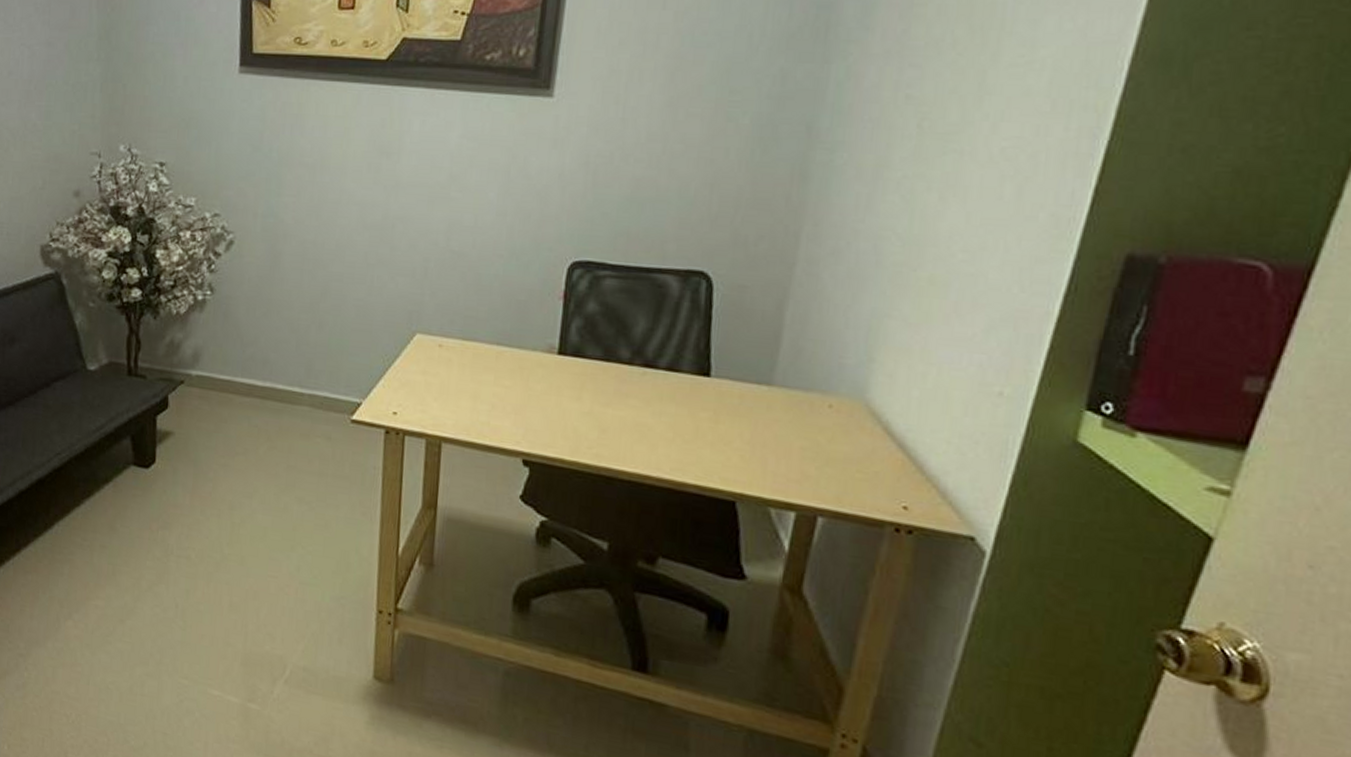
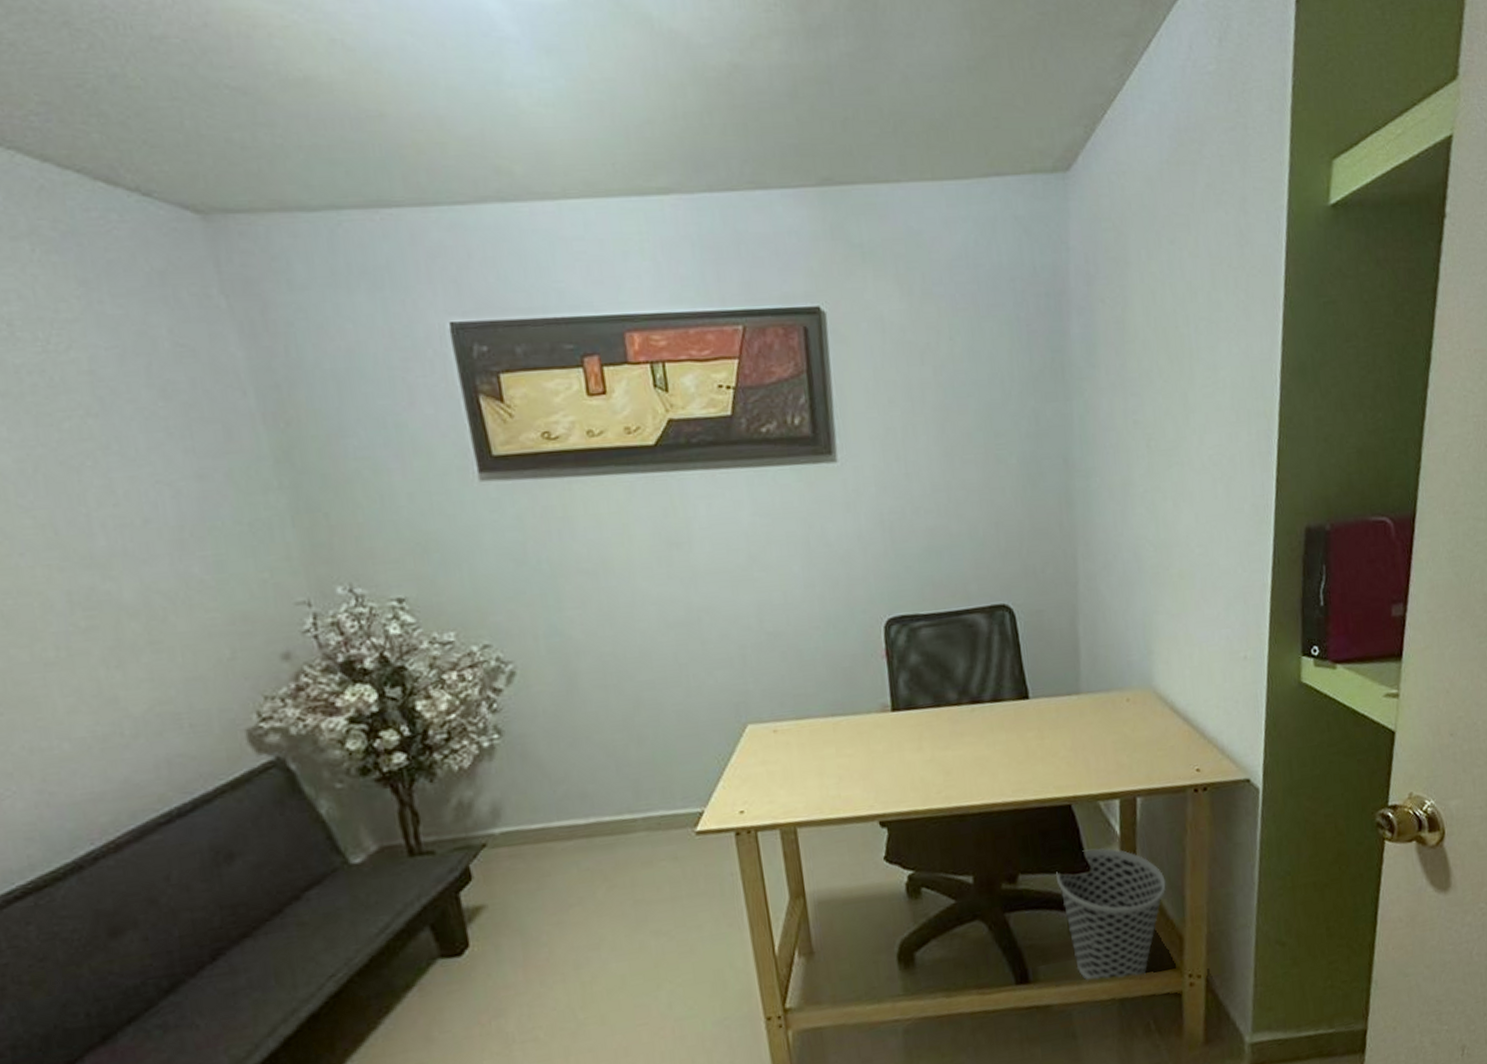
wastebasket: none [701,555,835,715] -> present [1055,847,1167,982]

